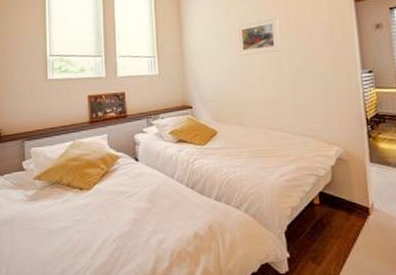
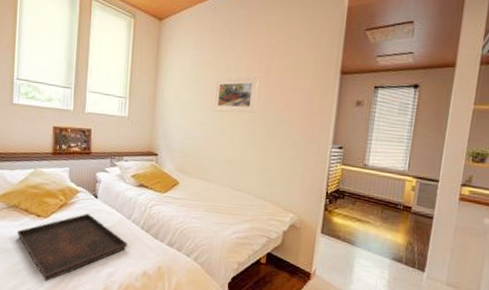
serving tray: none [61,179,174,260] -> present [17,213,127,282]

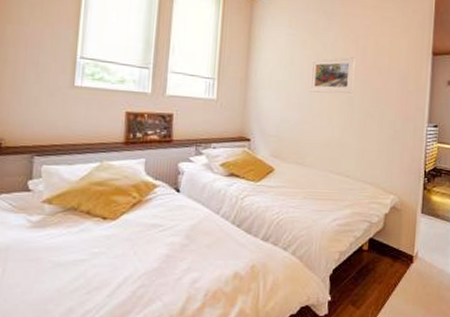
serving tray: present [17,213,127,282] -> none [74,211,215,298]

